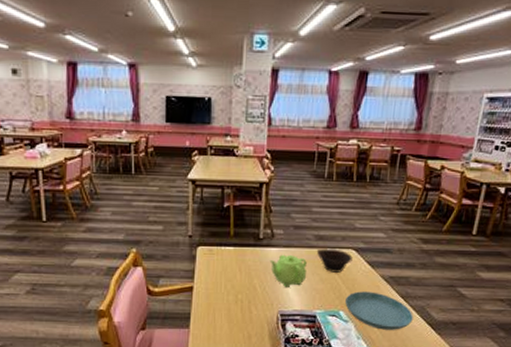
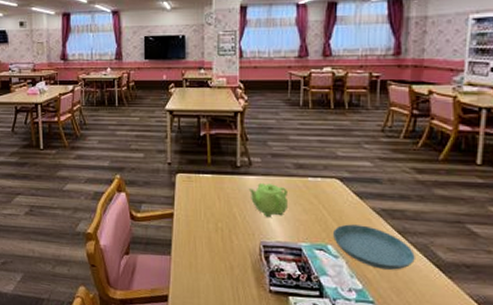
bowl: present [316,248,353,273] -> none [296,177,337,203]

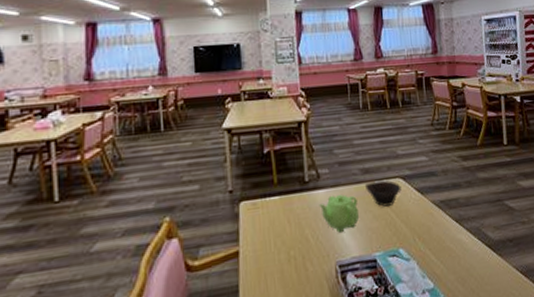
bowl: none [296,177,337,203] -> present [364,180,401,207]
saucer: present [333,224,415,270] -> none [403,220,472,262]

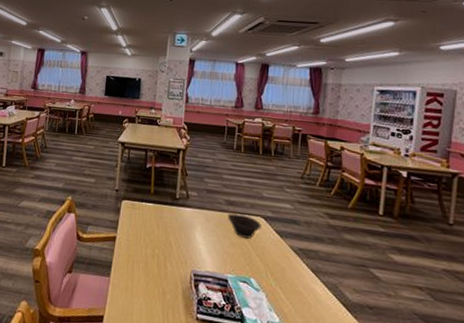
teapot: present [319,194,359,233] -> none [184,214,219,248]

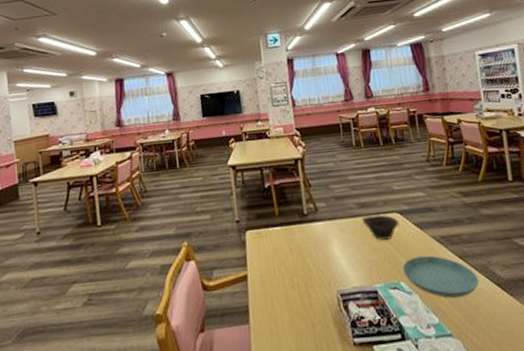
saucer: none [256,259,326,307] -> present [403,255,479,298]

